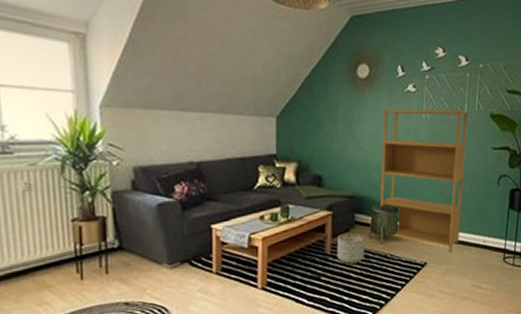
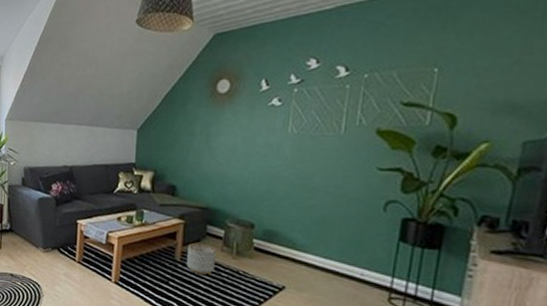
bookshelf: present [379,109,468,251] -> none [234,123,346,279]

